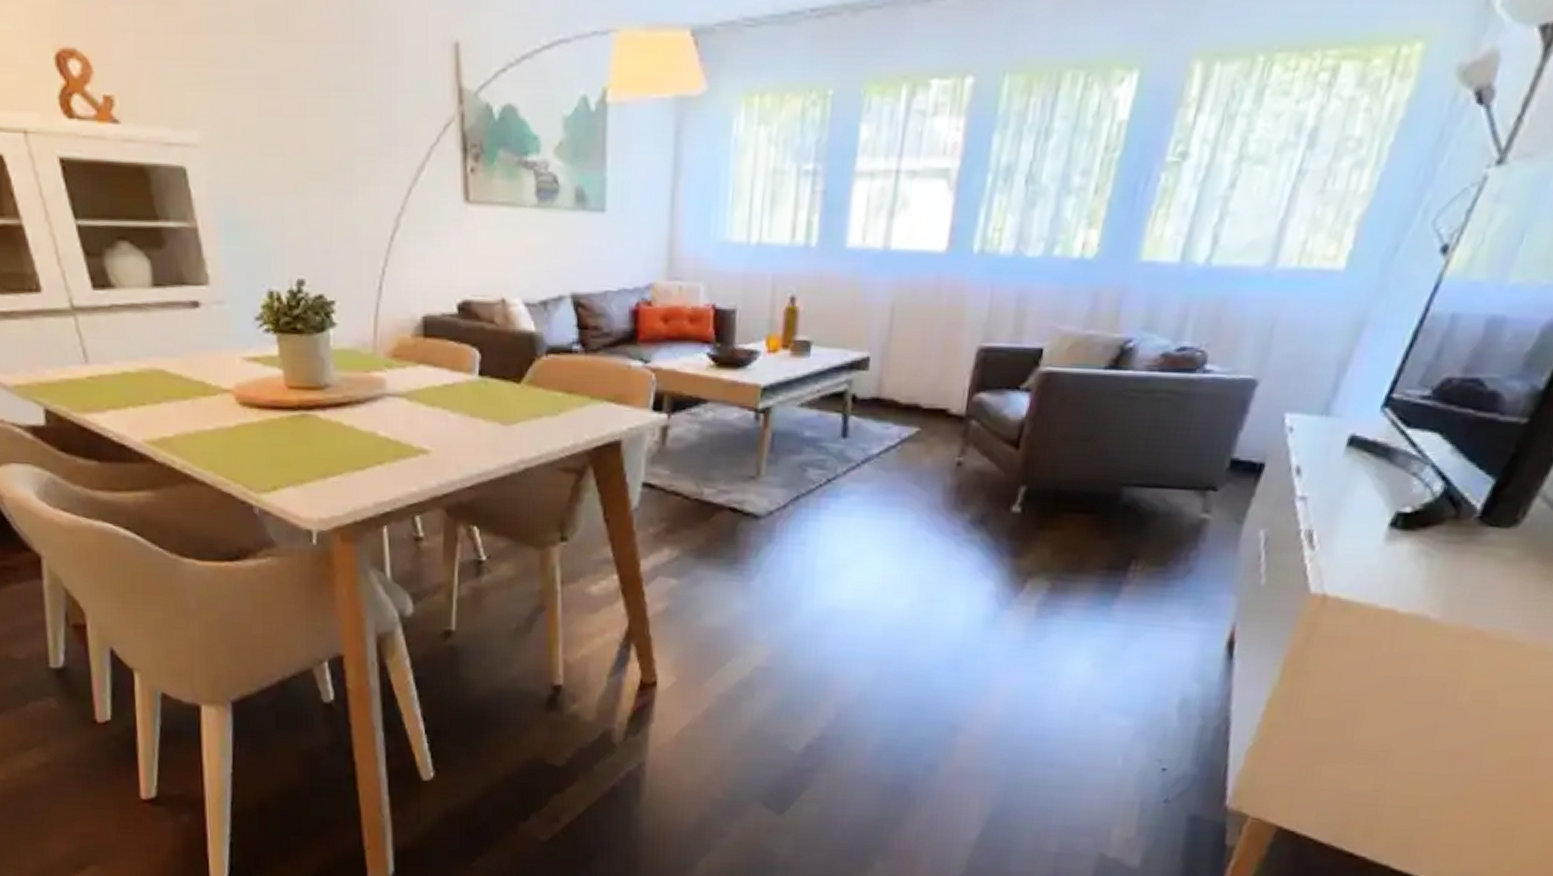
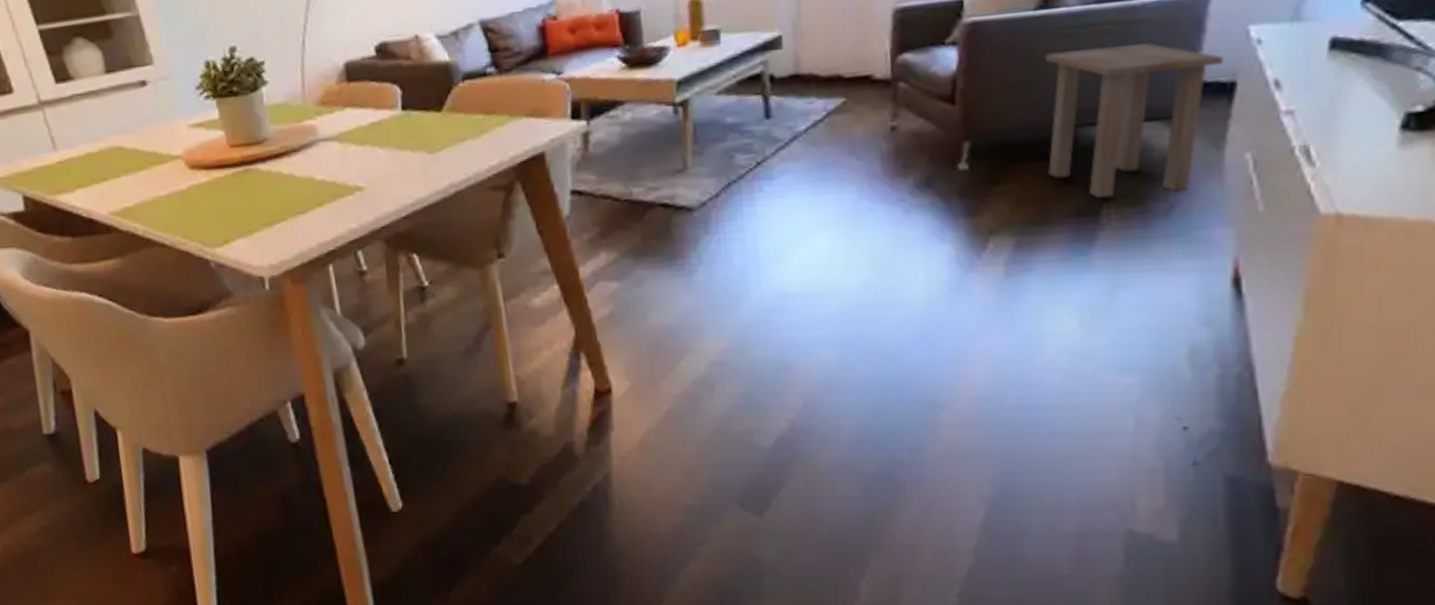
side table: none [1090,412,1259,558] -> present [1045,43,1224,199]

